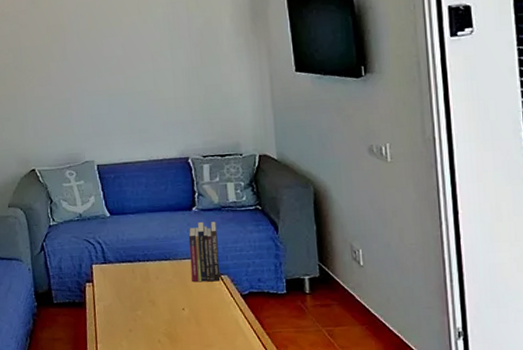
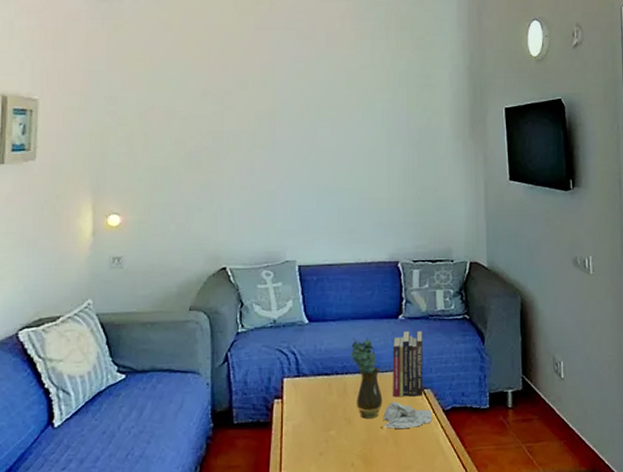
vase: none [150,228,183,301] -> present [350,337,383,419]
tissue: none [184,286,230,310] -> present [383,401,431,429]

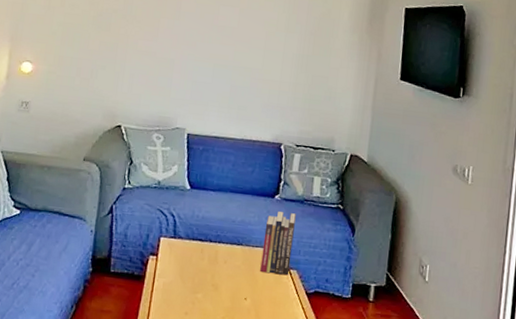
vase: present [350,337,383,419] -> none [224,210,251,289]
tissue: present [383,401,431,429] -> none [247,276,295,305]

